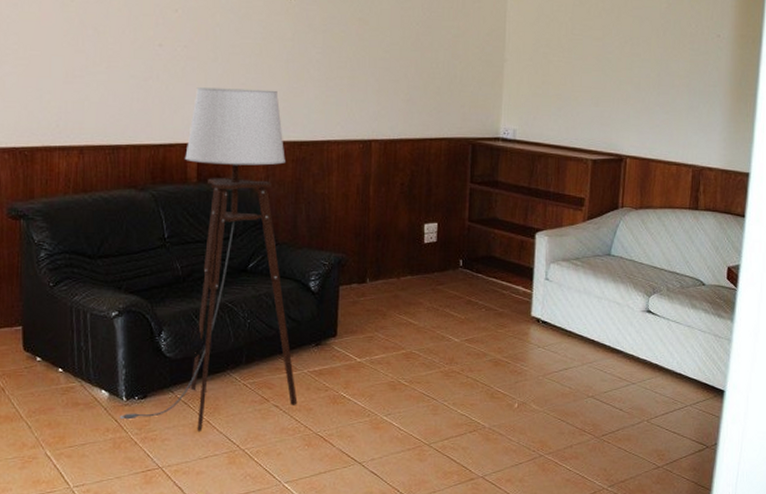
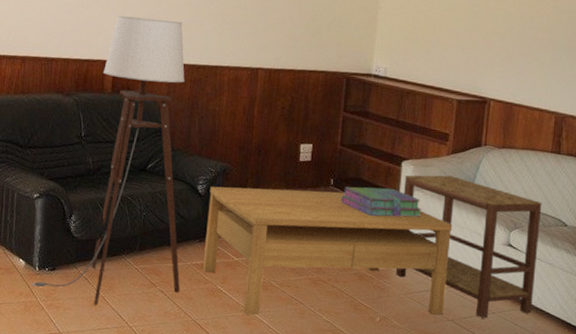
coffee table: none [322,273,591,419] -> present [203,186,453,316]
stack of books: none [472,263,559,297] -> present [341,187,422,217]
side table: none [532,244,680,390] -> present [395,175,542,319]

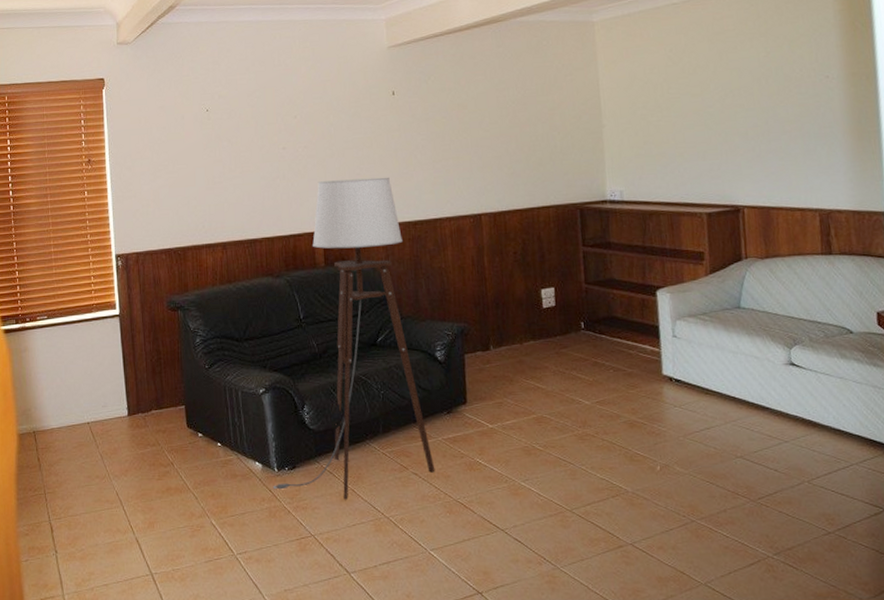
coffee table: present [203,186,453,316] -> none [449,335,730,485]
stack of books: present [341,187,422,217] -> none [596,322,688,357]
side table: present [395,175,542,319] -> none [662,298,830,449]

